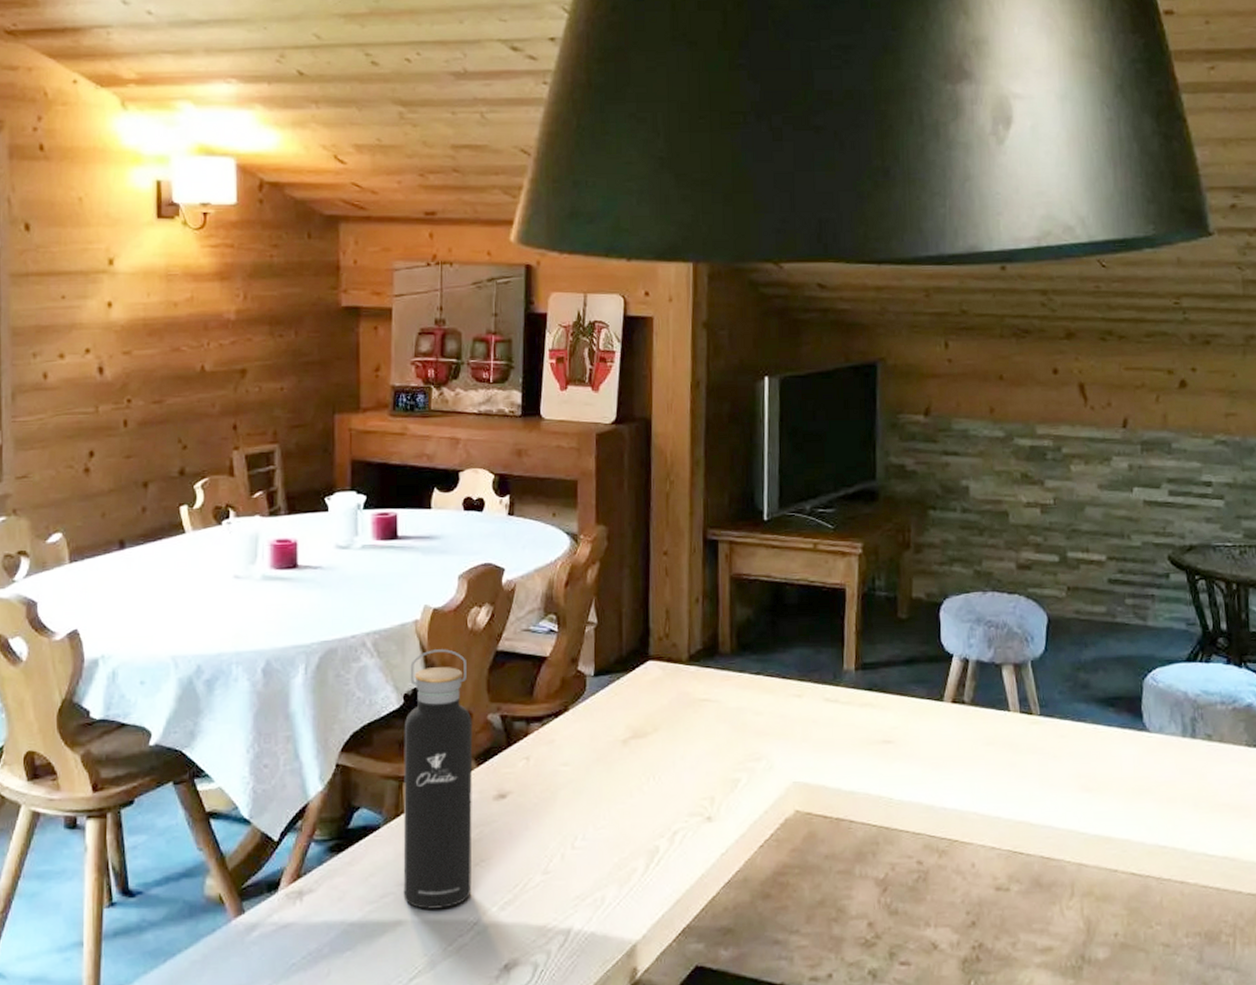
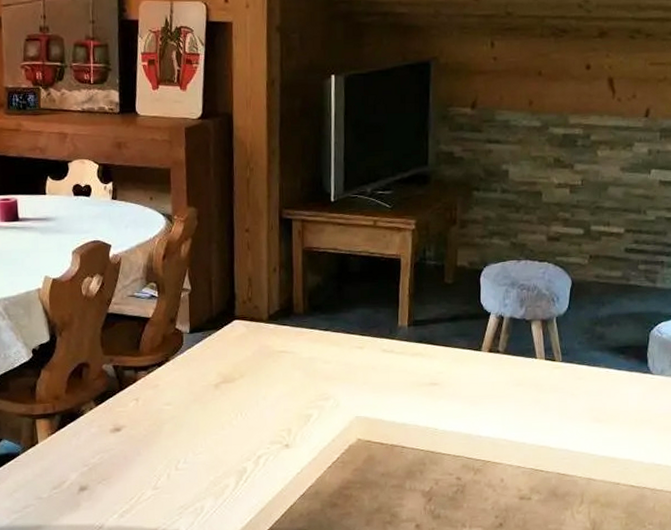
water bottle: present [403,649,473,909] -> none [34,312,96,517]

